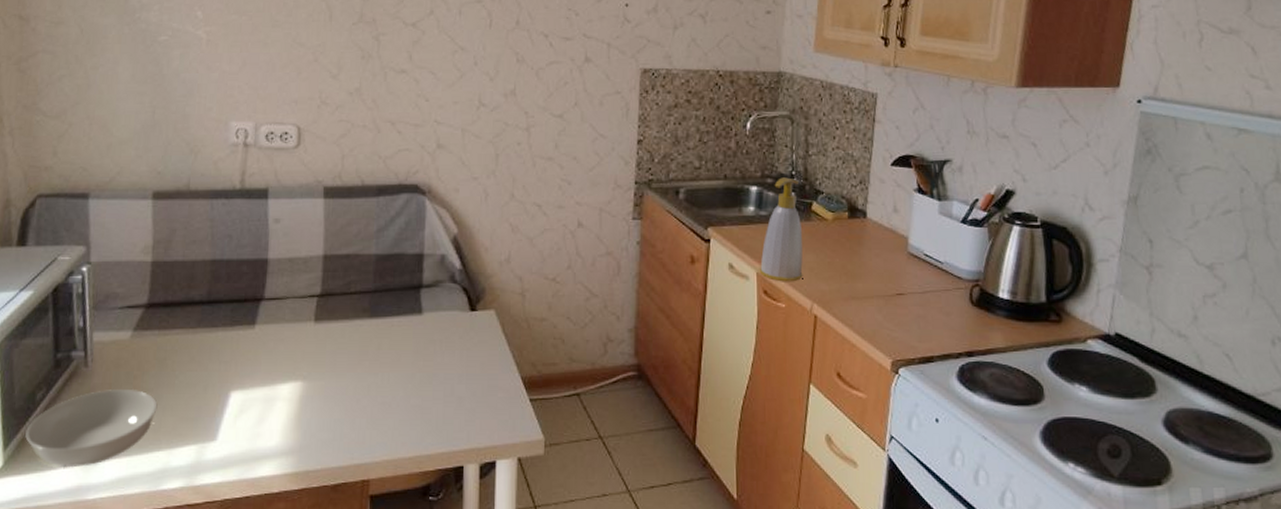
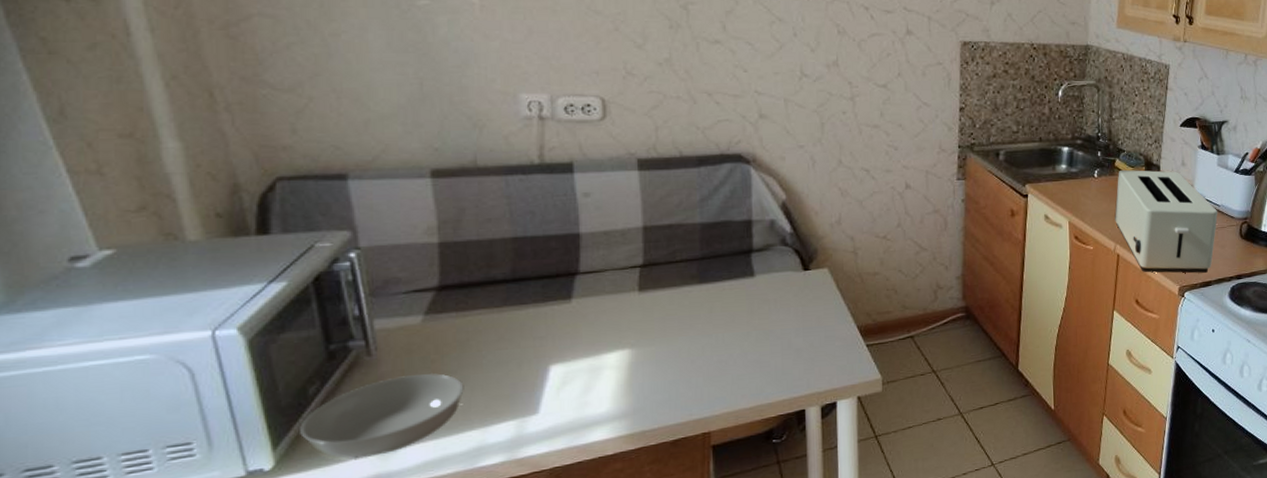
soap bottle: present [759,177,803,282] -> none [1070,139,1108,229]
toaster: none [811,214,941,345] -> present [1114,169,1218,274]

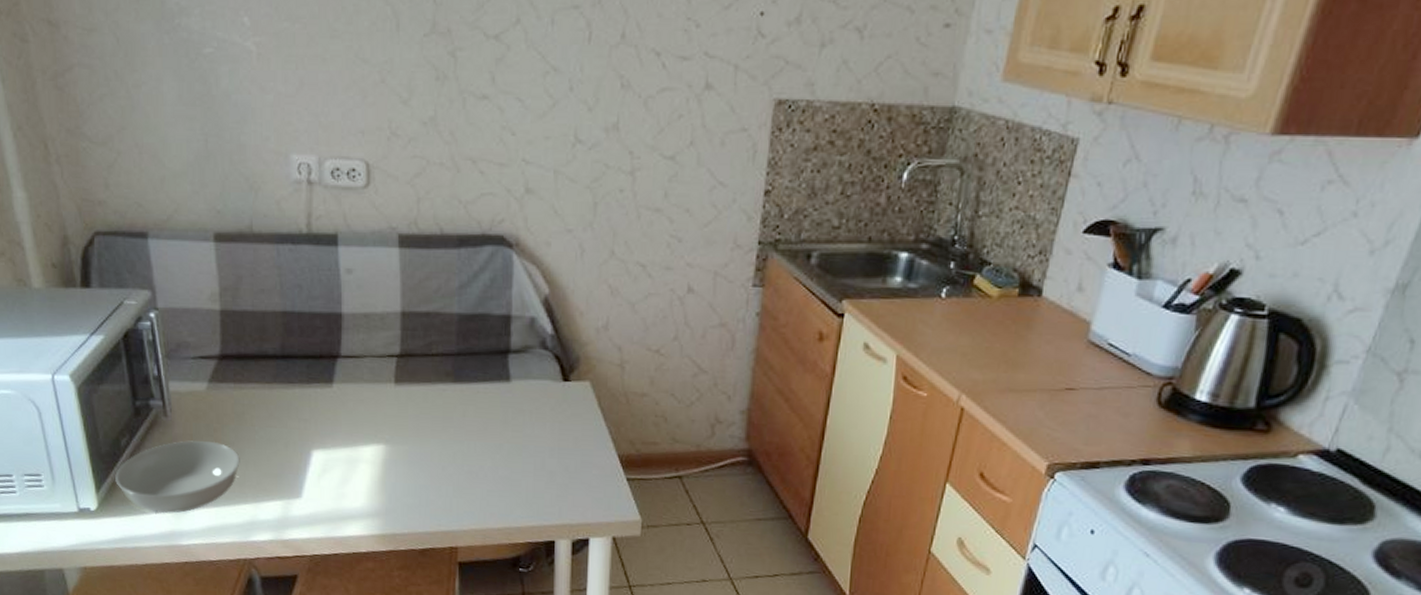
toaster: present [1114,169,1218,274] -> none [963,289,1127,449]

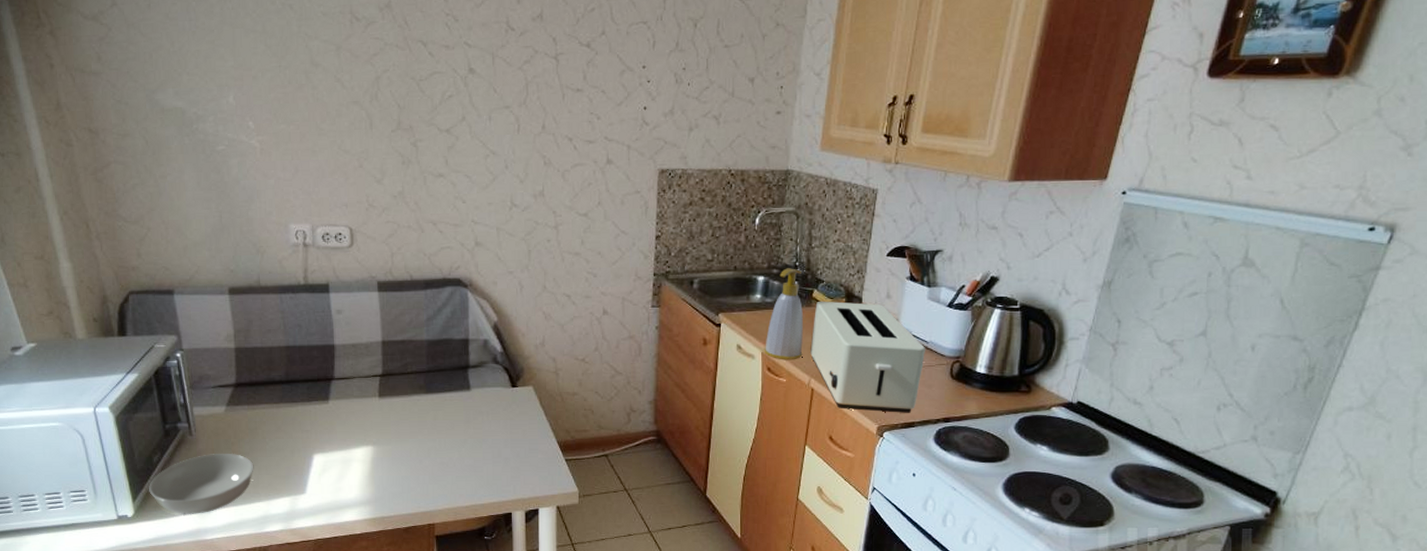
soap bottle: none [899,243,963,369] -> present [764,268,803,360]
toaster: none [963,289,1127,449] -> present [810,300,926,413]

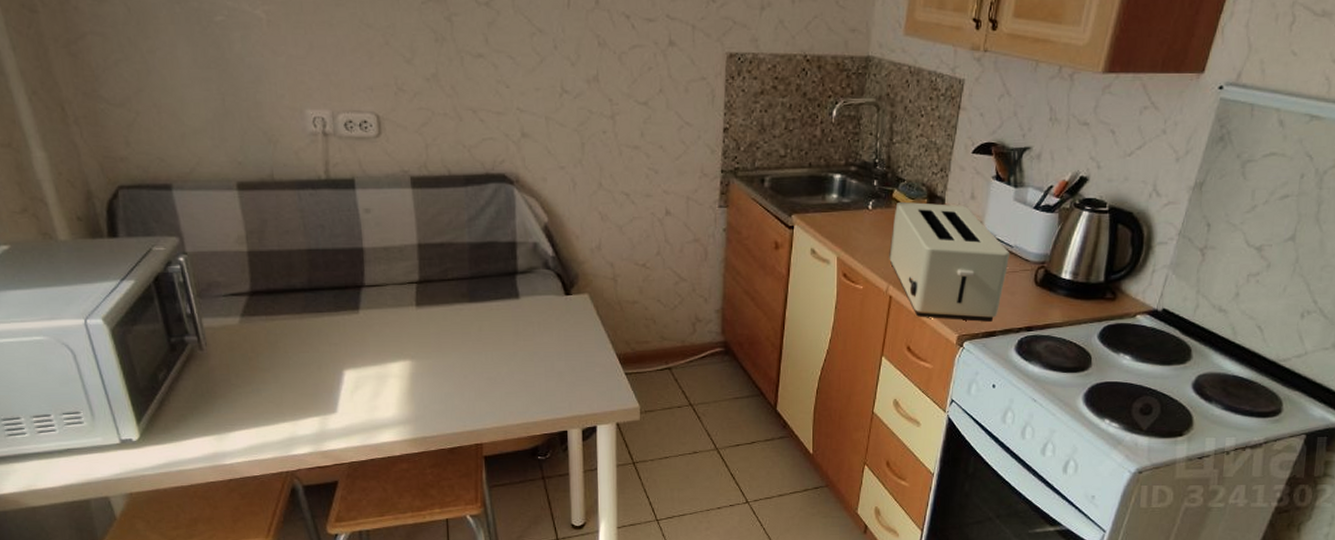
bowl: present [149,453,254,515] -> none [155,369,277,438]
soap bottle: present [764,268,803,360] -> none [839,165,883,266]

